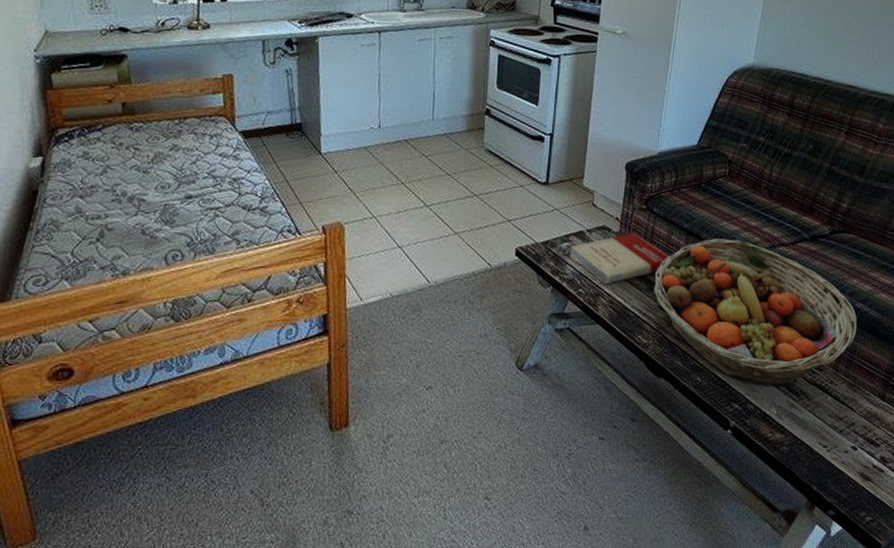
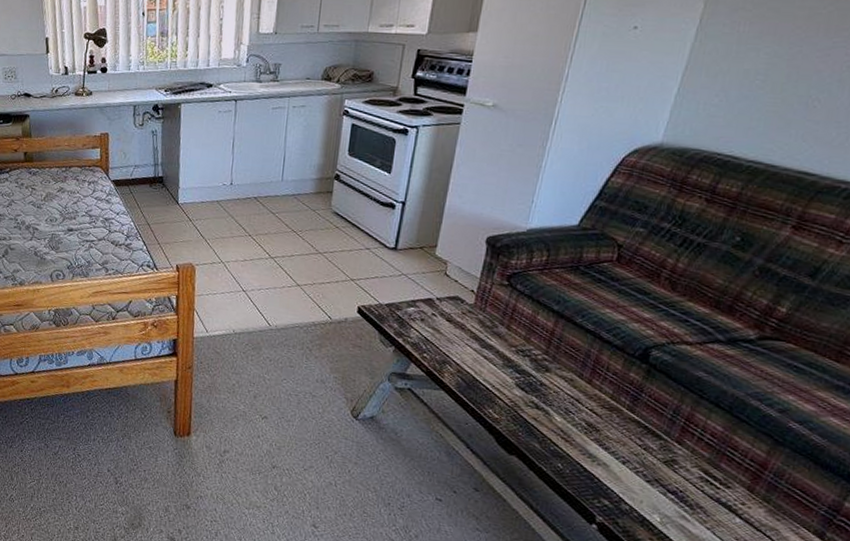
book: present [570,233,669,283] -> none [416,307,533,354]
fruit basket: present [653,239,857,388] -> none [510,325,790,499]

